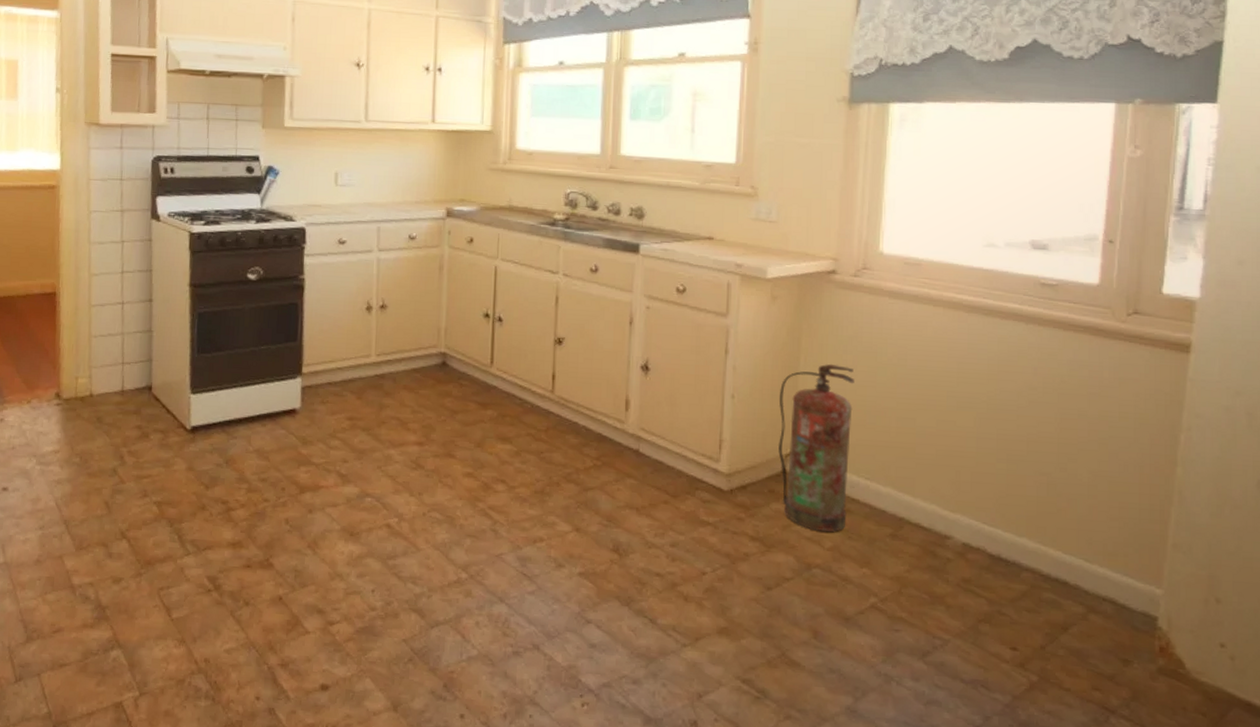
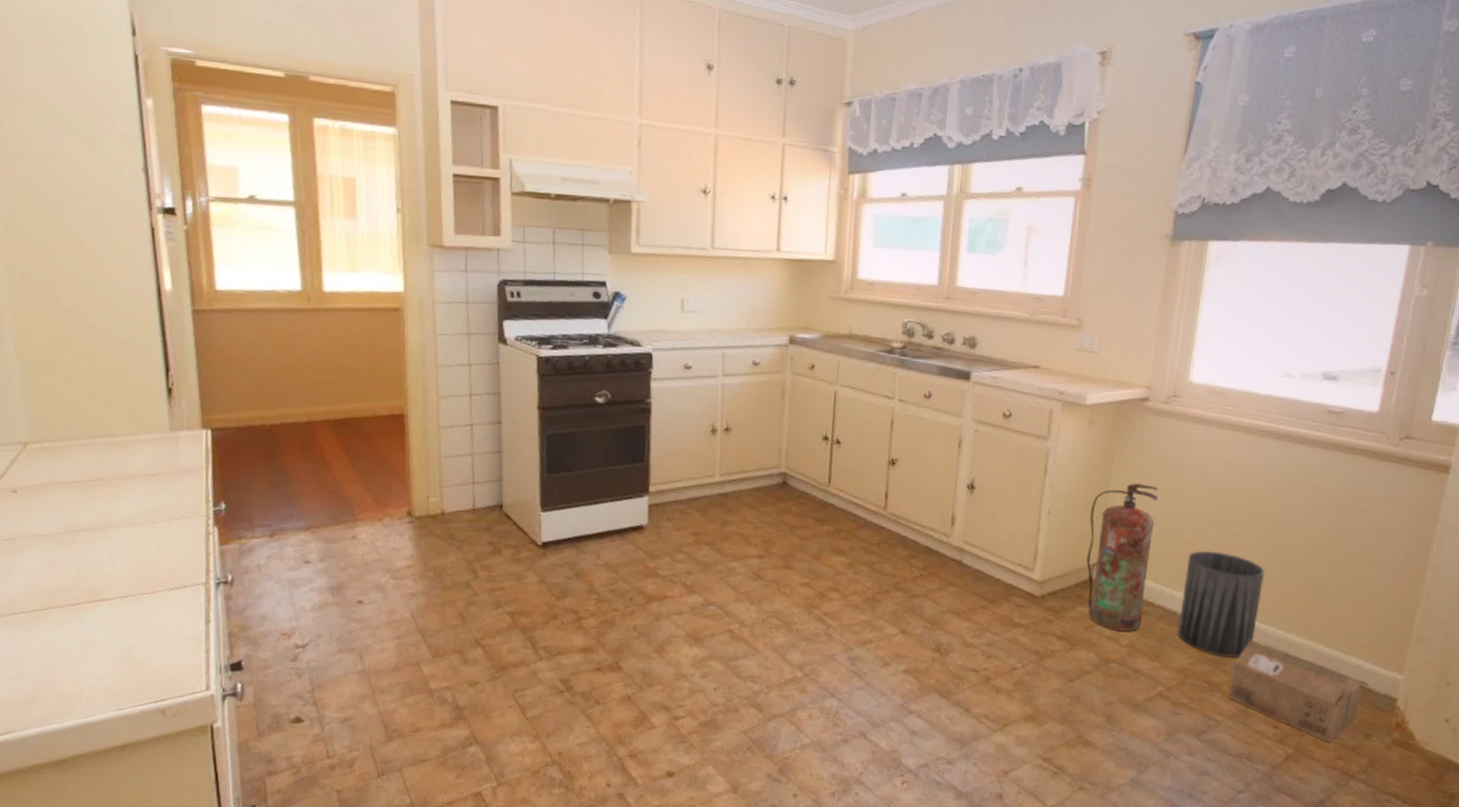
trash can: none [888,440,985,565] -> present [1178,550,1265,658]
cardboard box: none [953,544,1122,668] -> present [1228,640,1369,742]

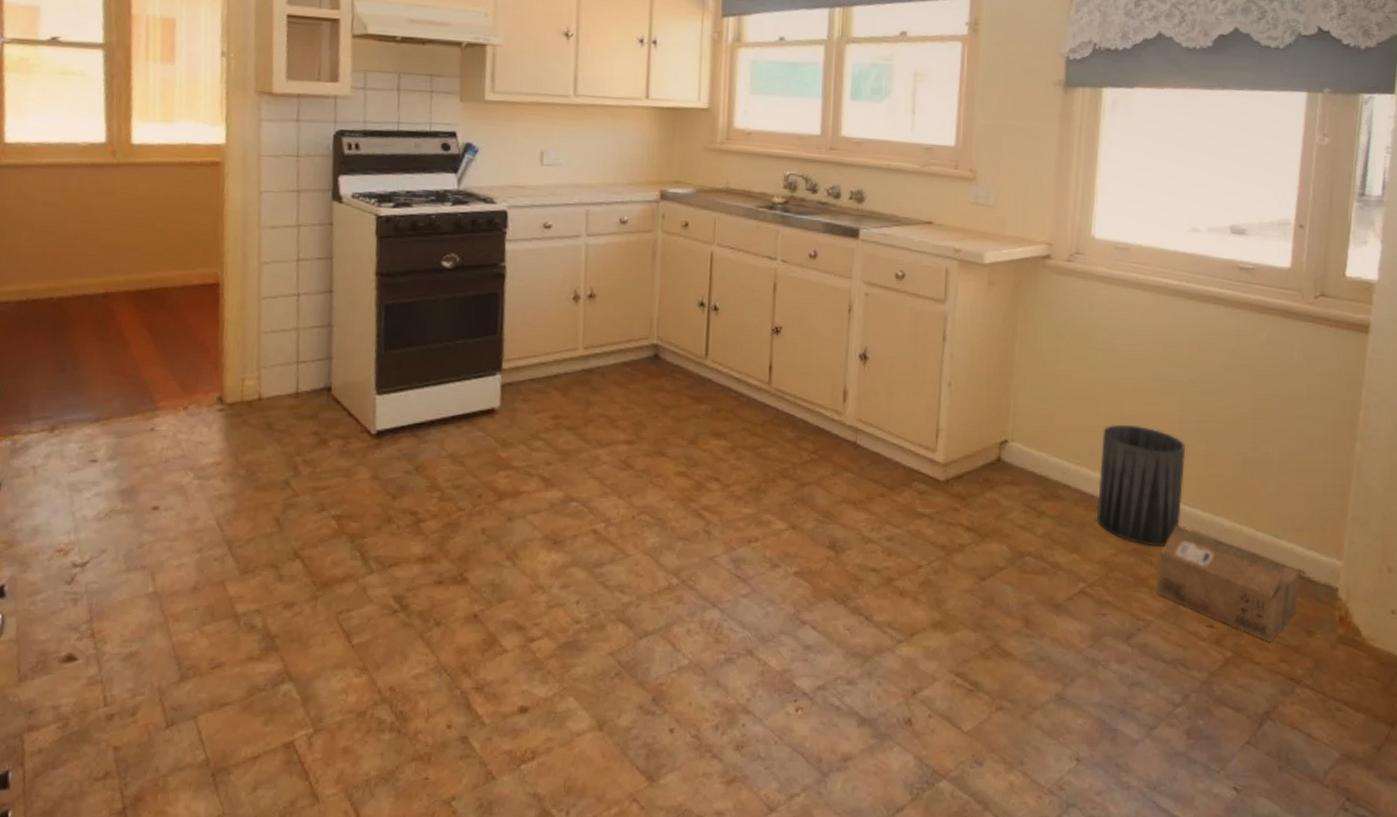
fire extinguisher: present [1086,482,1158,632] -> none [993,349,1067,519]

